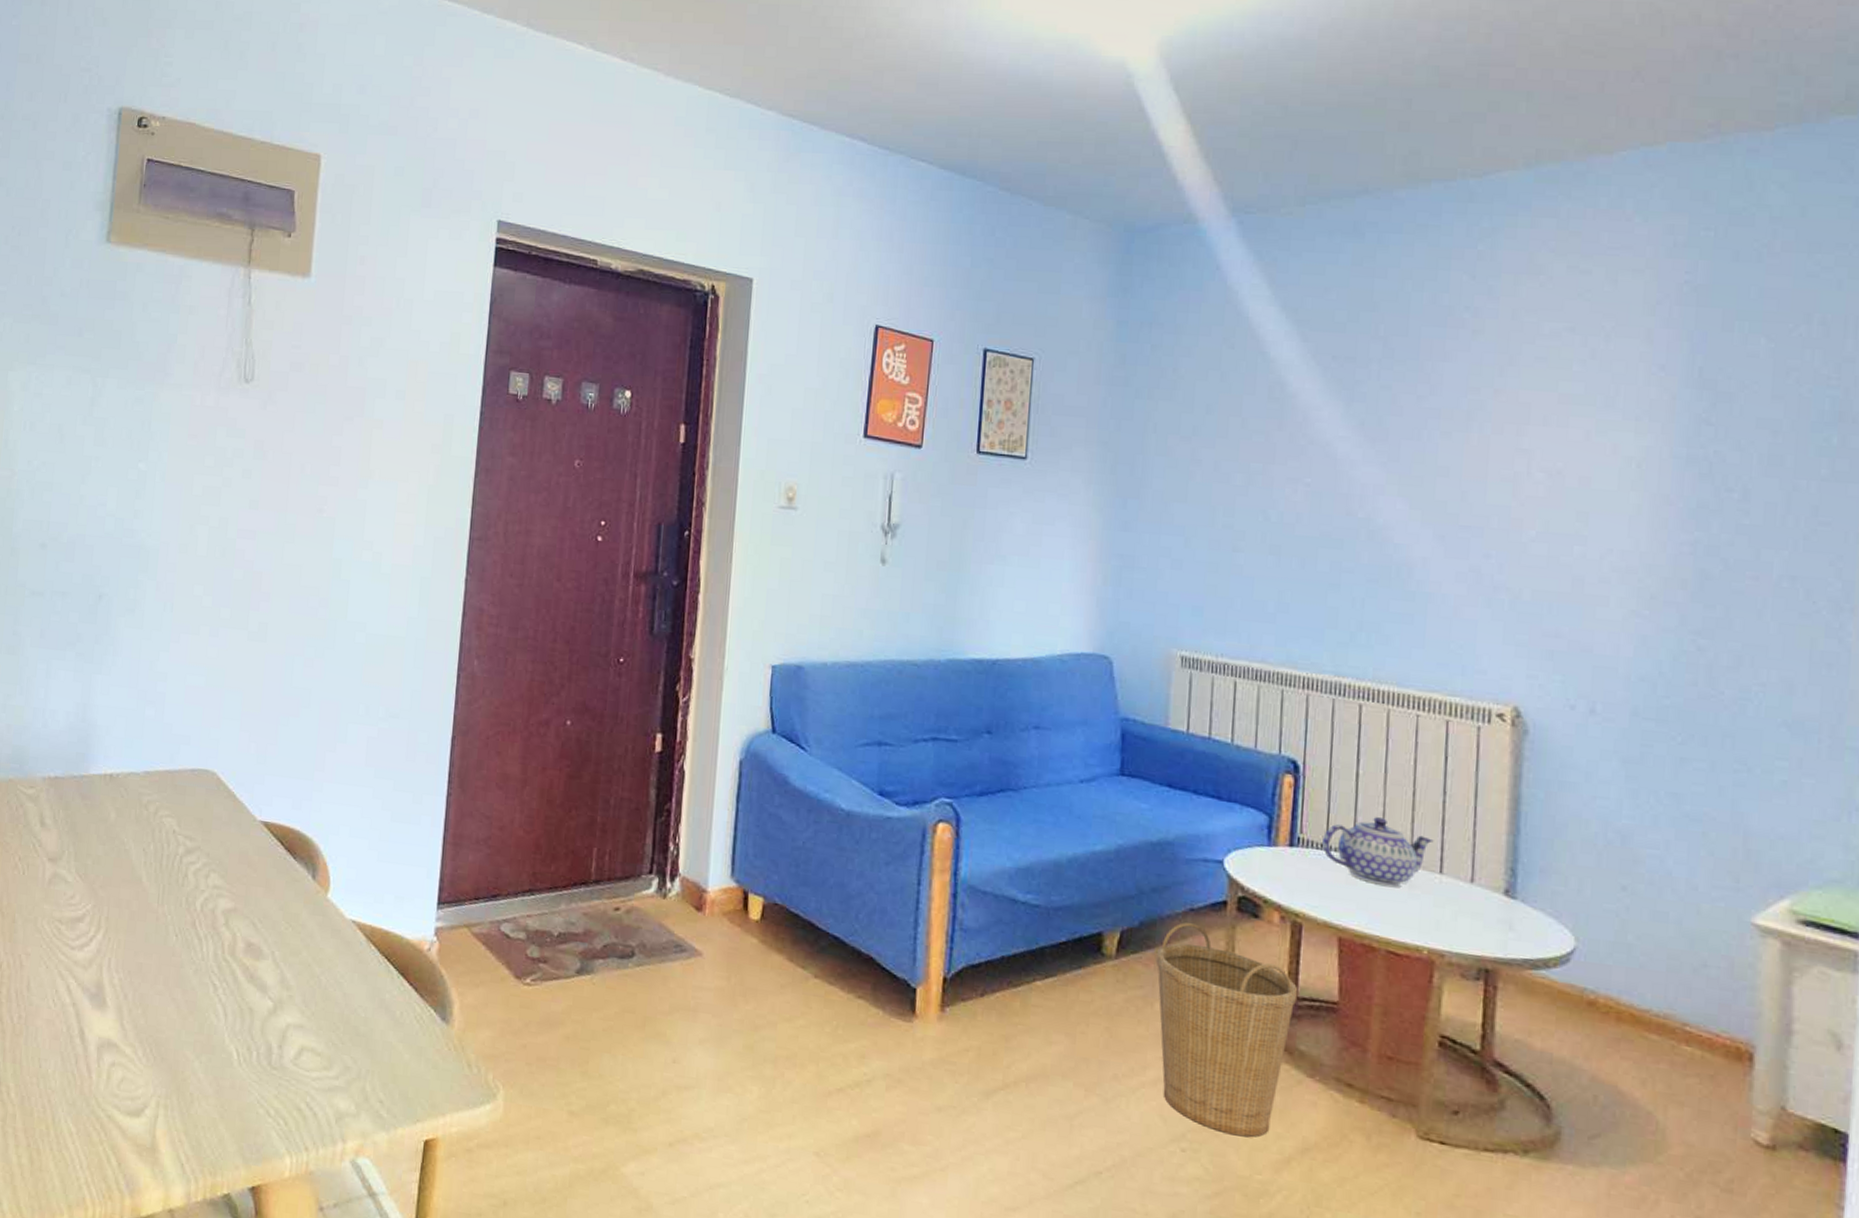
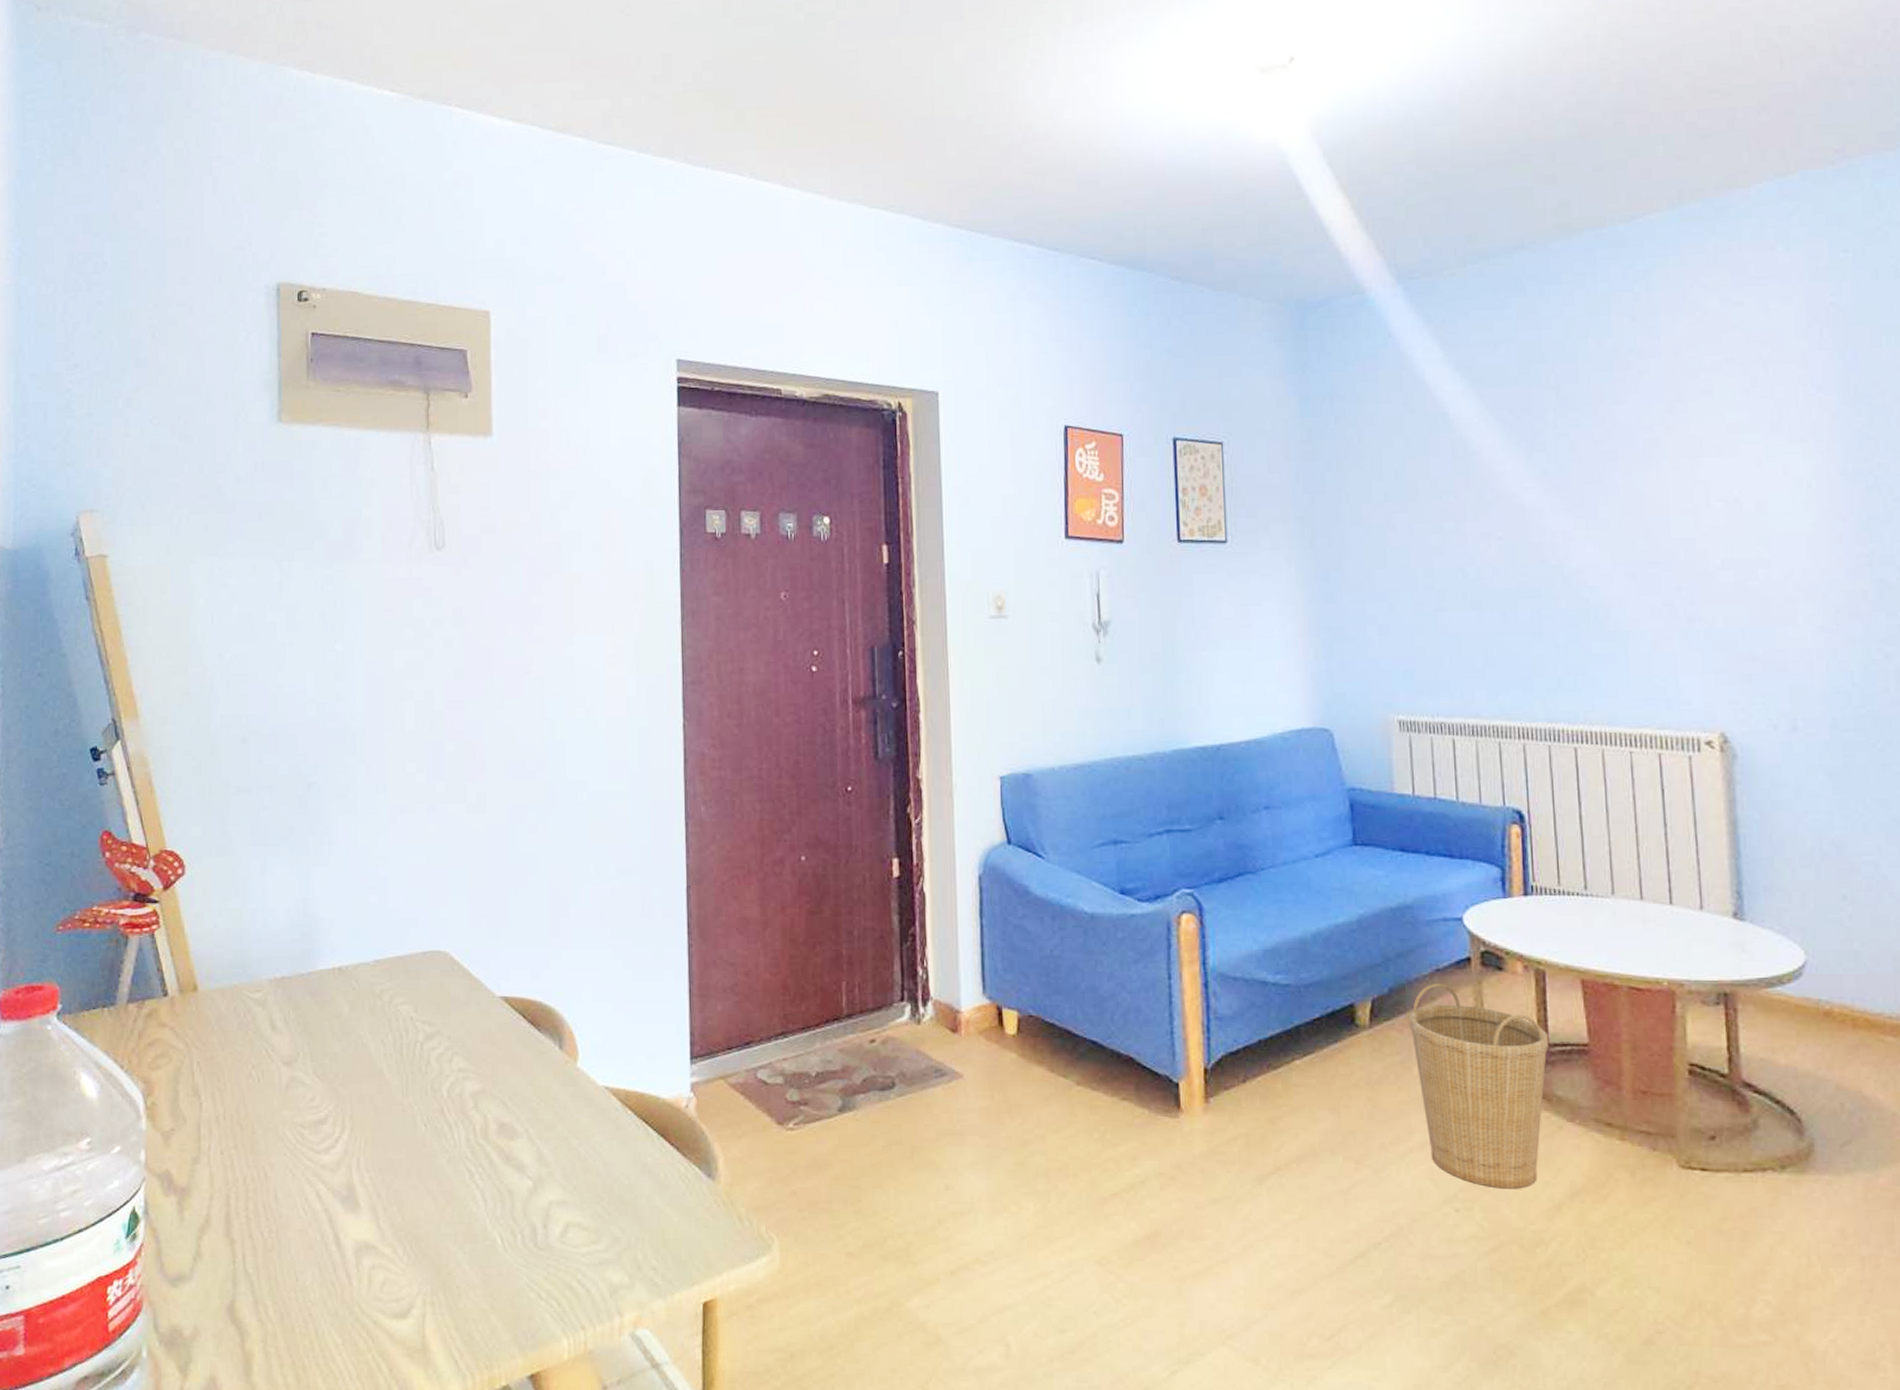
teapot: present [1321,816,1434,888] -> none [1554,855,1661,924]

